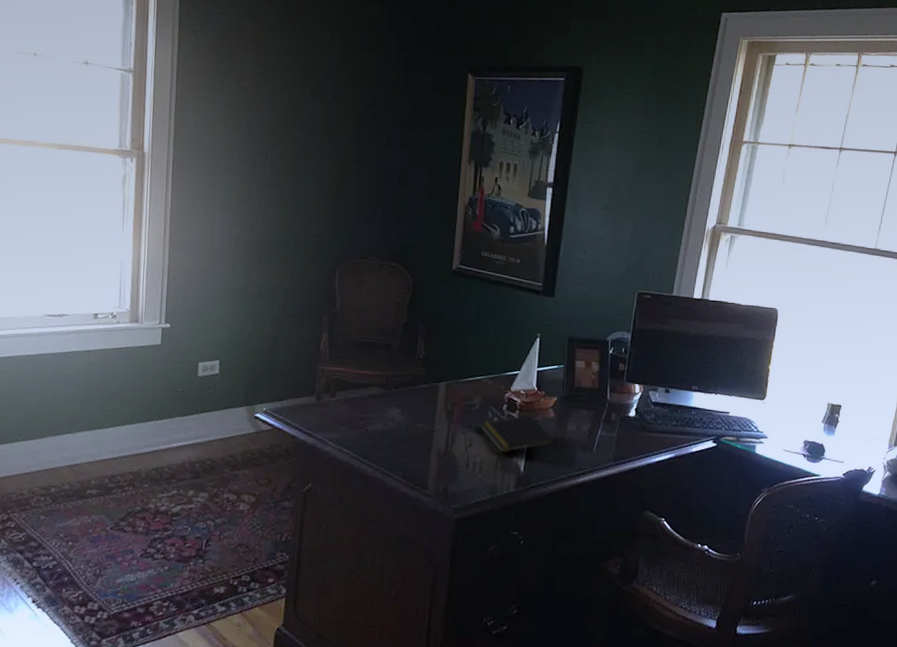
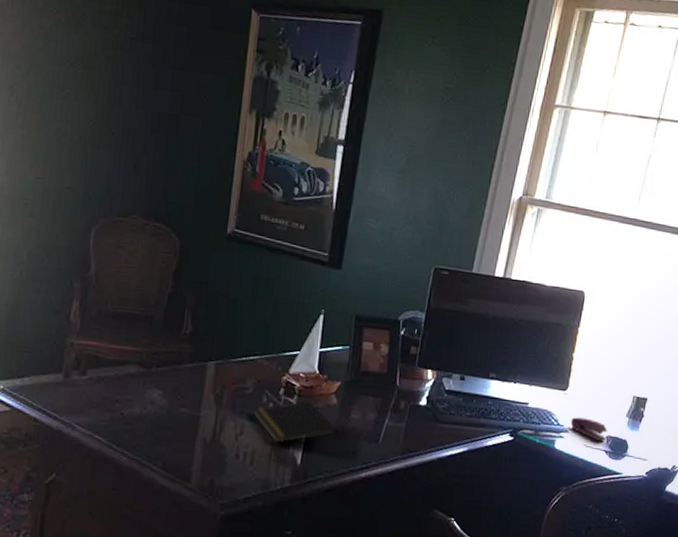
stapler: none [769,424,805,446] -> present [570,417,608,442]

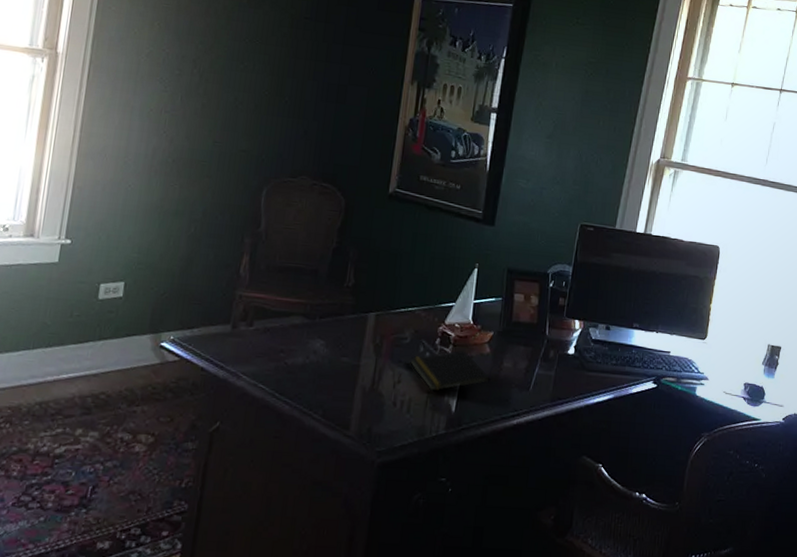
stapler: present [570,417,608,442] -> none [710,365,745,389]

